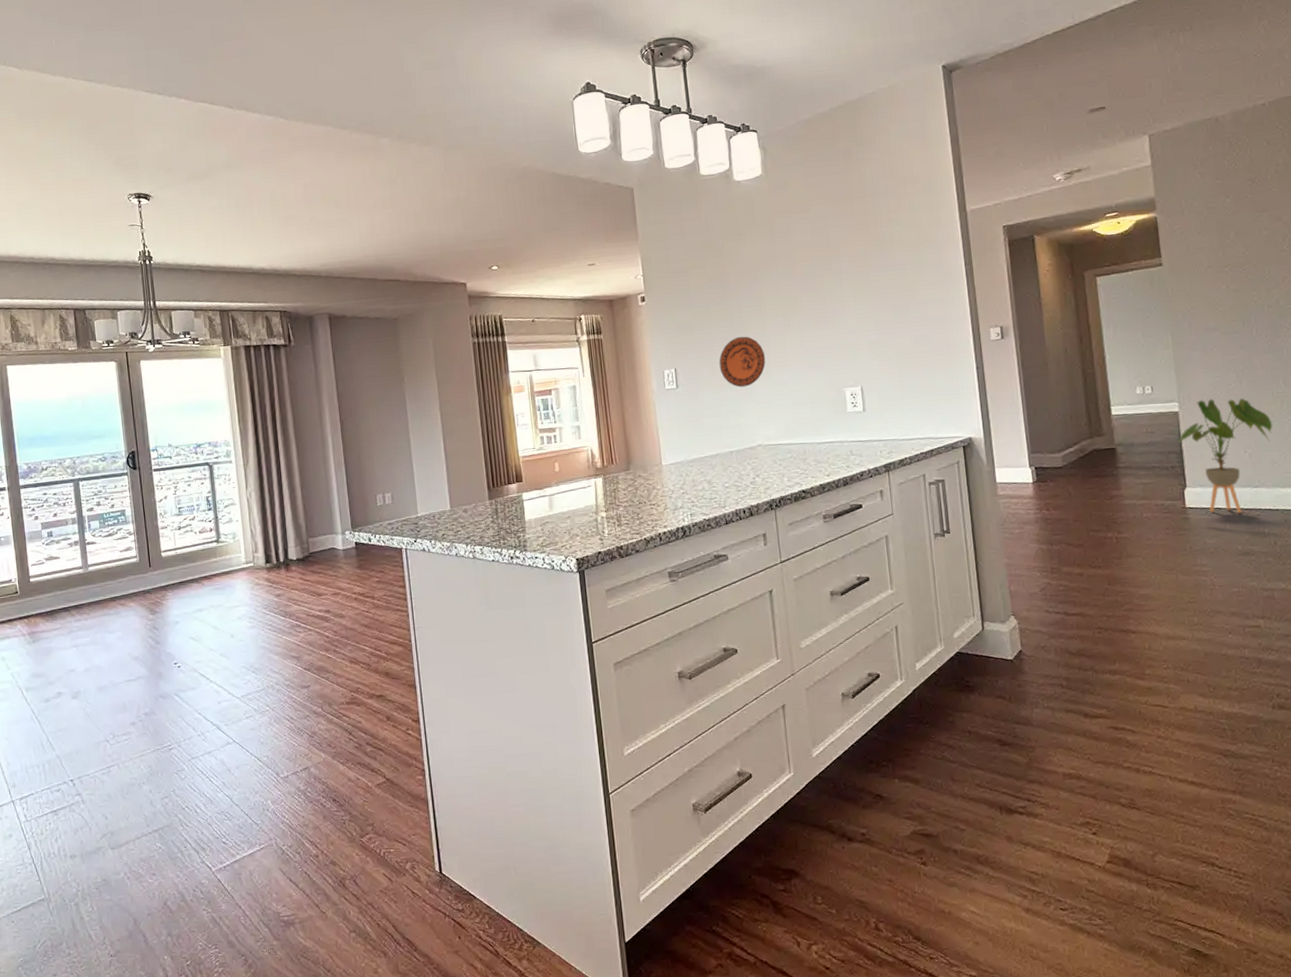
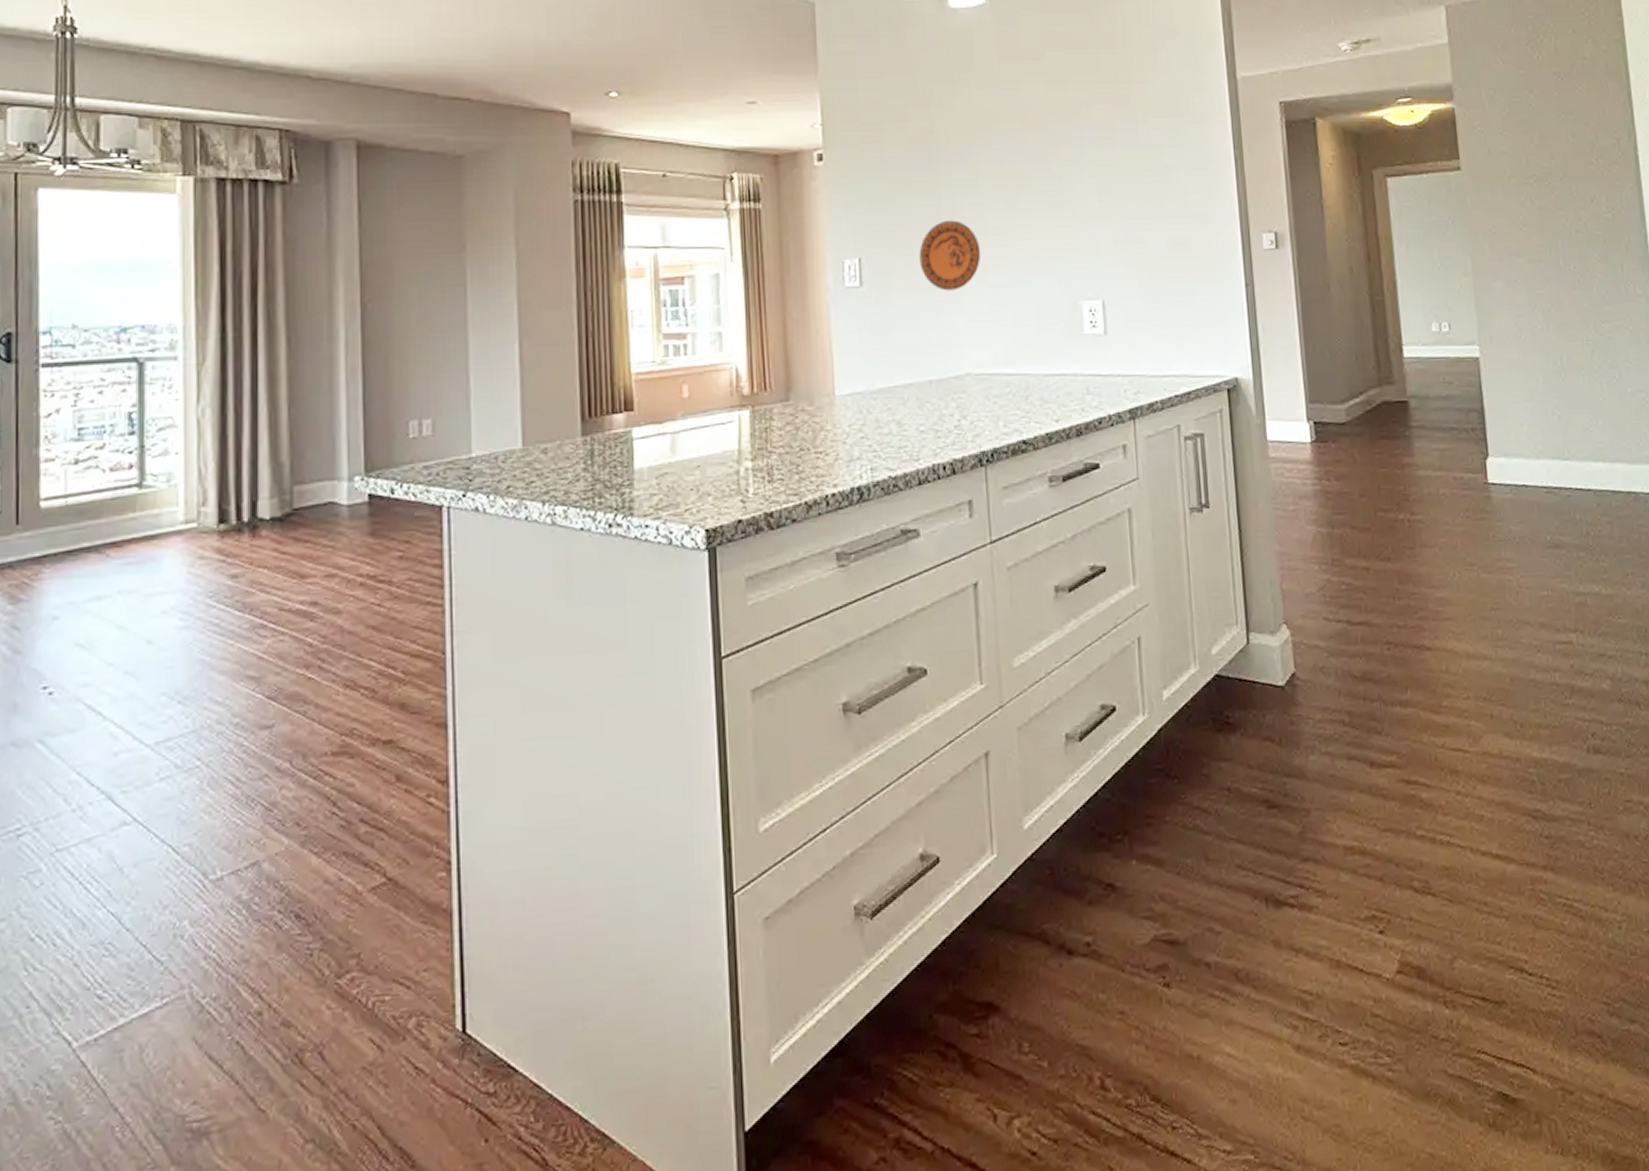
house plant: present [1179,398,1273,514] -> none [1480,343,1583,494]

